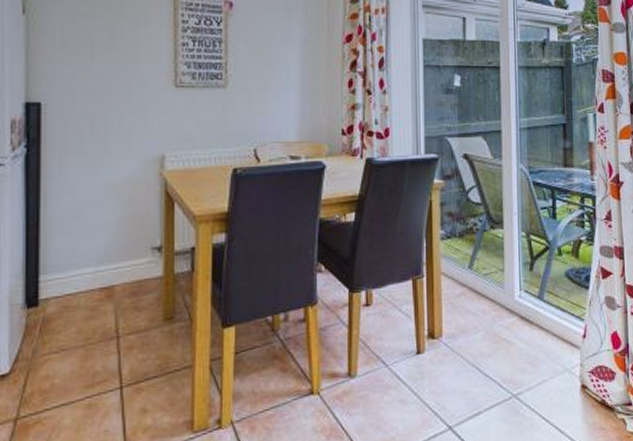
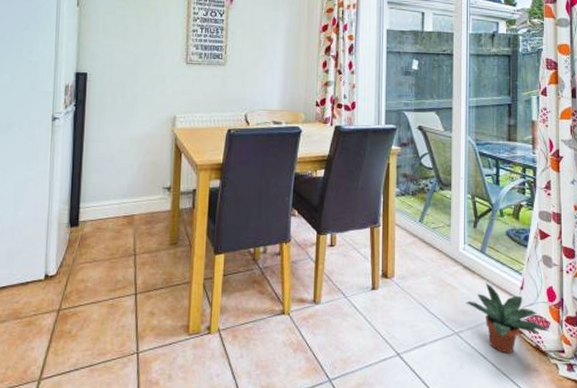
potted plant: none [524,334,615,413] -> present [466,283,549,354]

